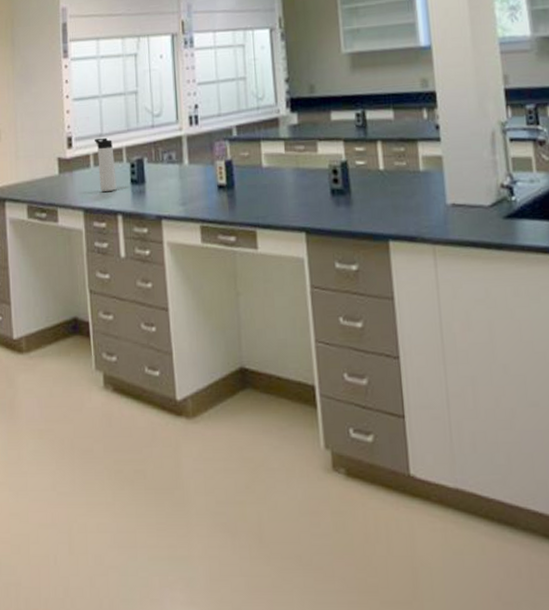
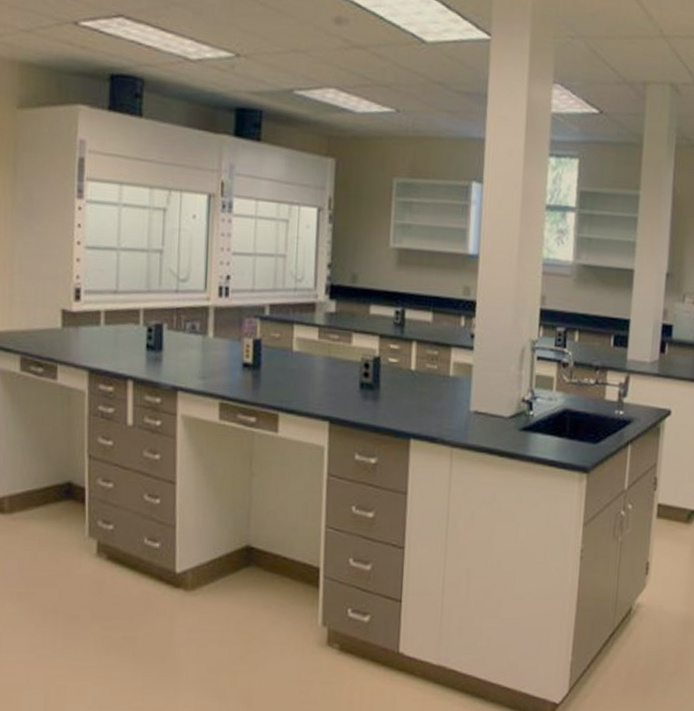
thermos bottle: present [95,137,117,192] -> none [108,294,130,354]

